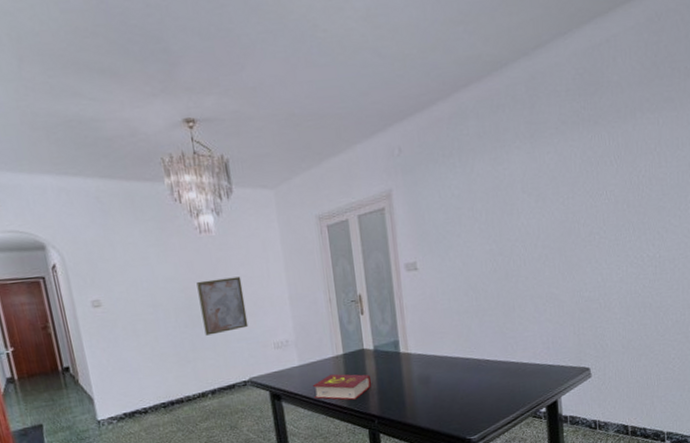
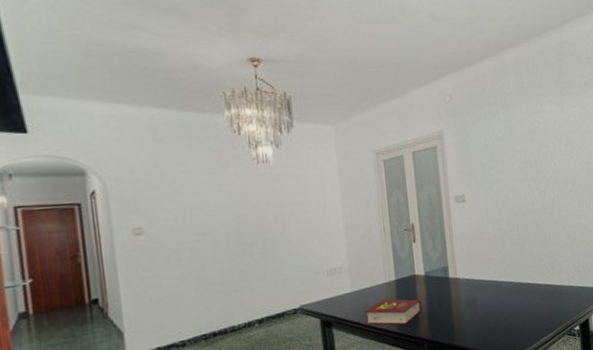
wall art: present [196,276,249,336] -> none [250,205,302,264]

